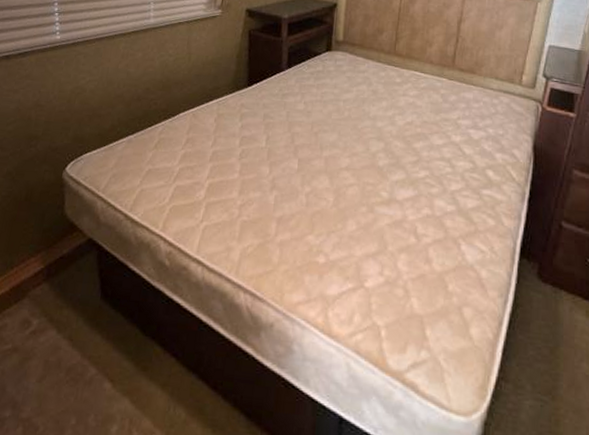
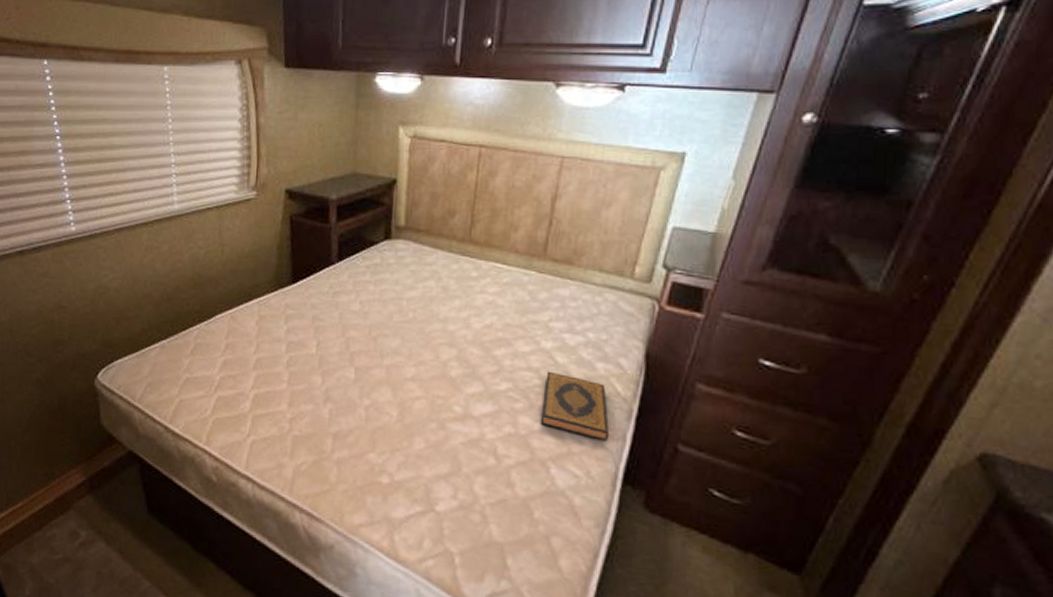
hardback book: none [453,160,508,220] -> present [541,371,610,441]

